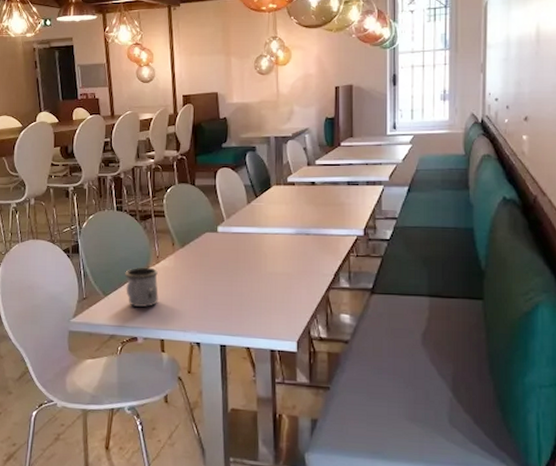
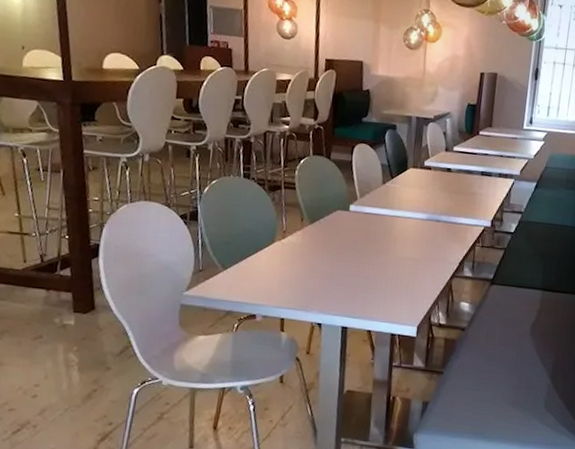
mug: present [125,267,158,307] -> none [247,241,284,284]

